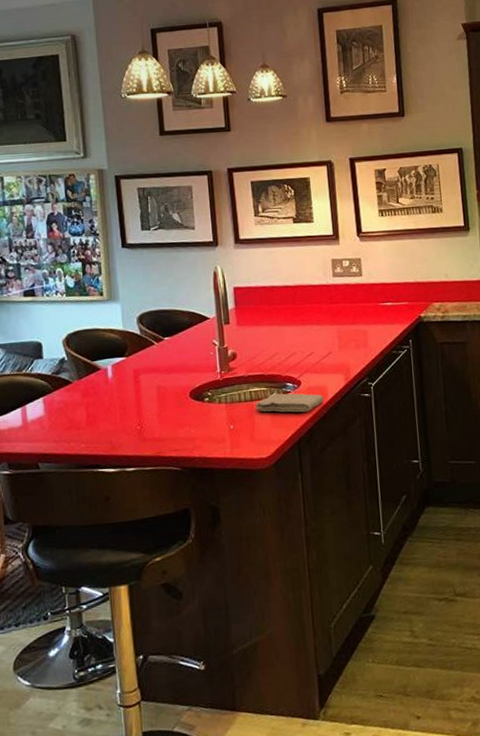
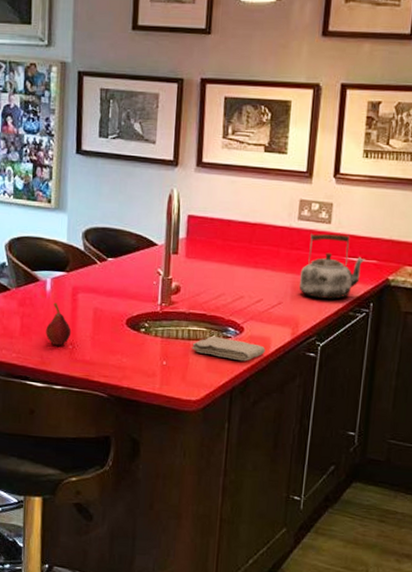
fruit: none [112,387,138,429] -> present [46,303,72,346]
kettle: none [343,283,398,343] -> present [298,233,365,299]

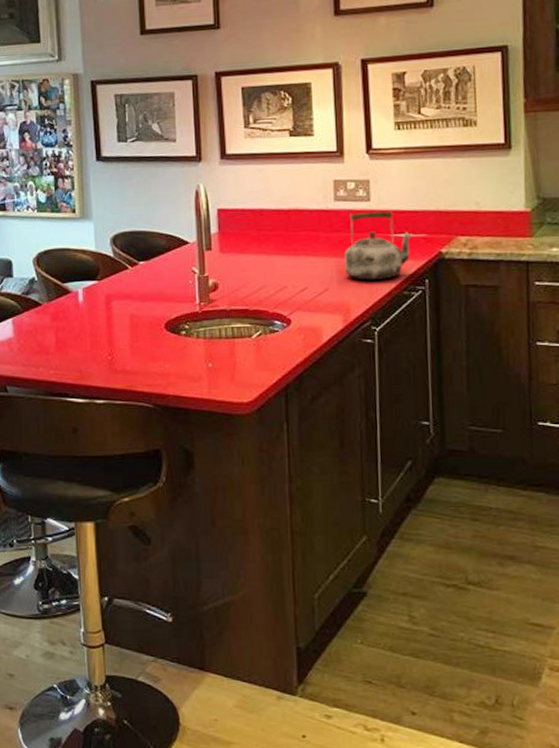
fruit: present [46,303,72,346] -> none [82,313,109,358]
washcloth: present [192,336,266,362] -> none [237,331,317,355]

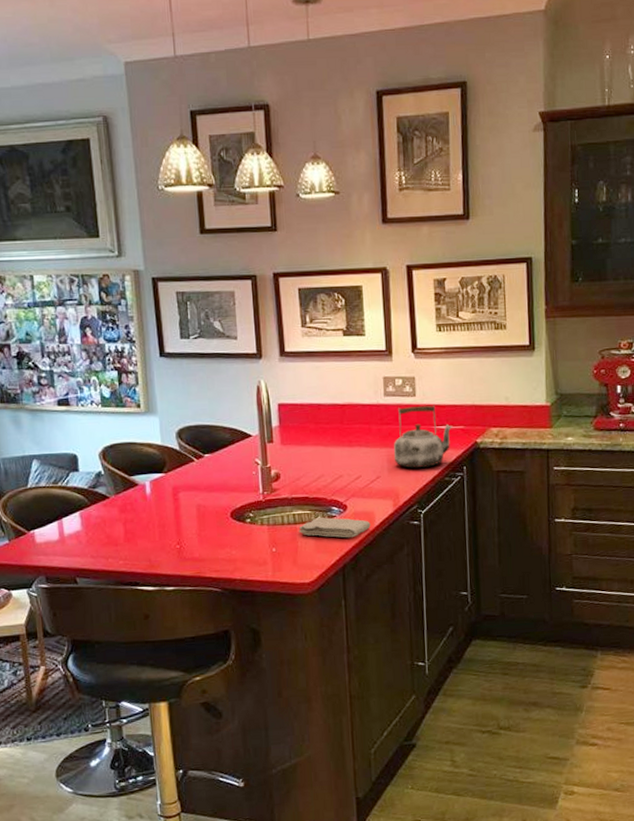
washcloth: none [237,331,317,355] -> present [299,517,371,538]

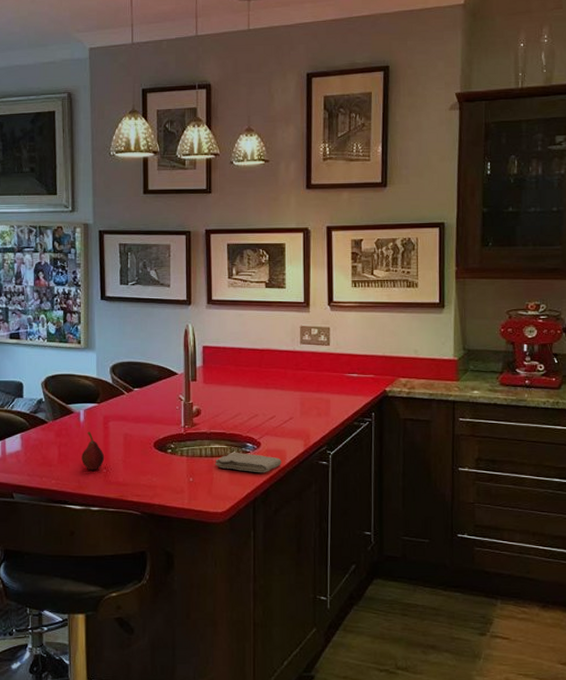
fruit: none [151,504,177,548] -> present [82,431,105,471]
kettle: present [393,404,453,468] -> none [306,354,363,412]

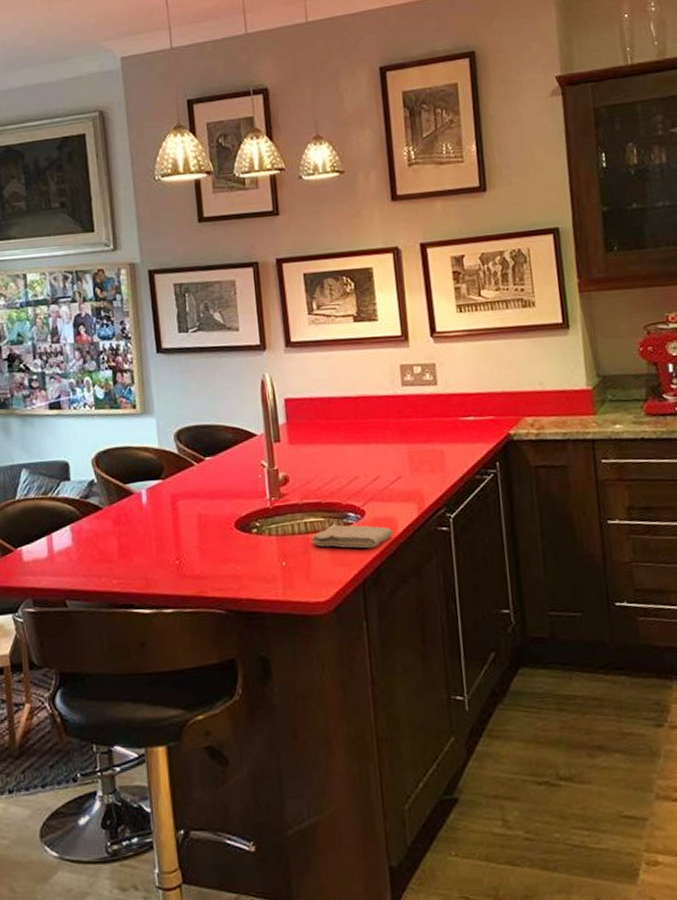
fruit: present [82,431,105,471] -> none [147,515,176,564]

